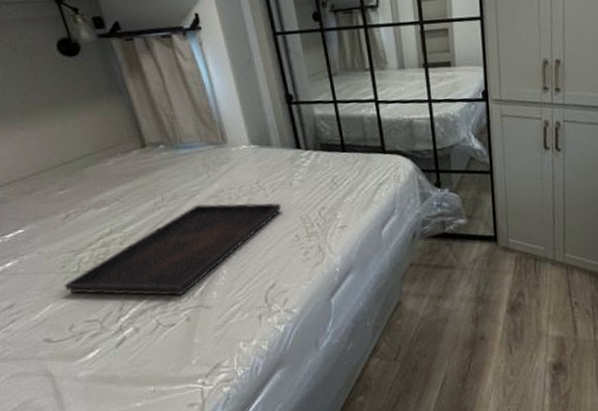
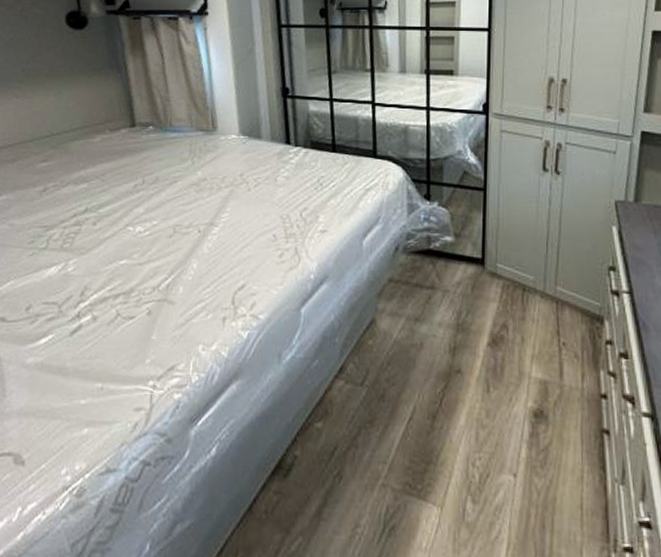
serving tray: present [64,202,281,296] -> none [29,191,262,286]

